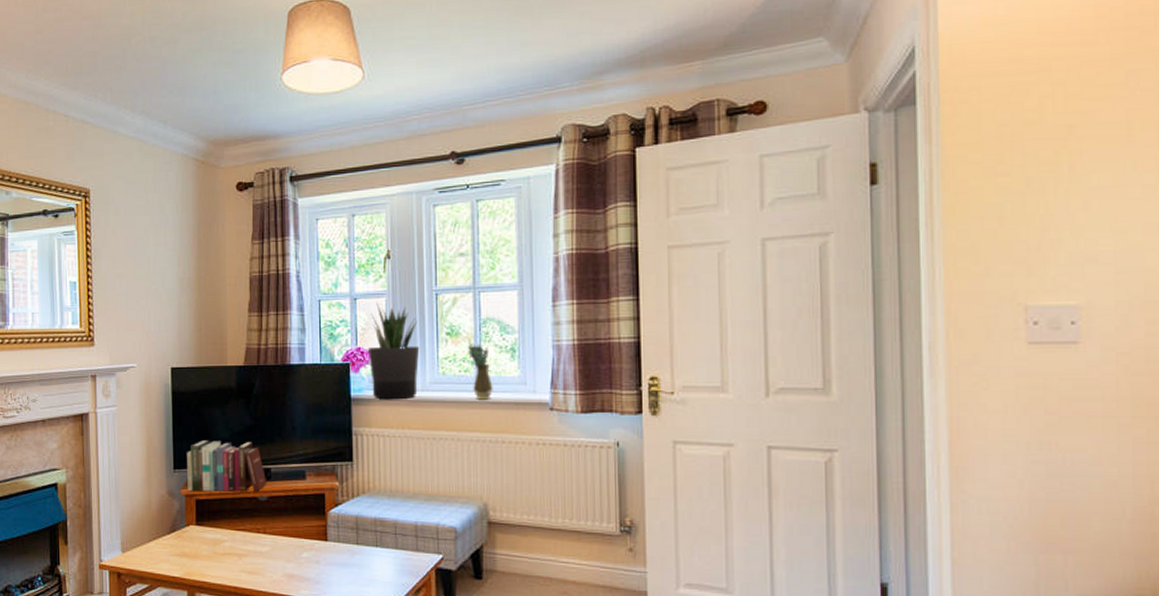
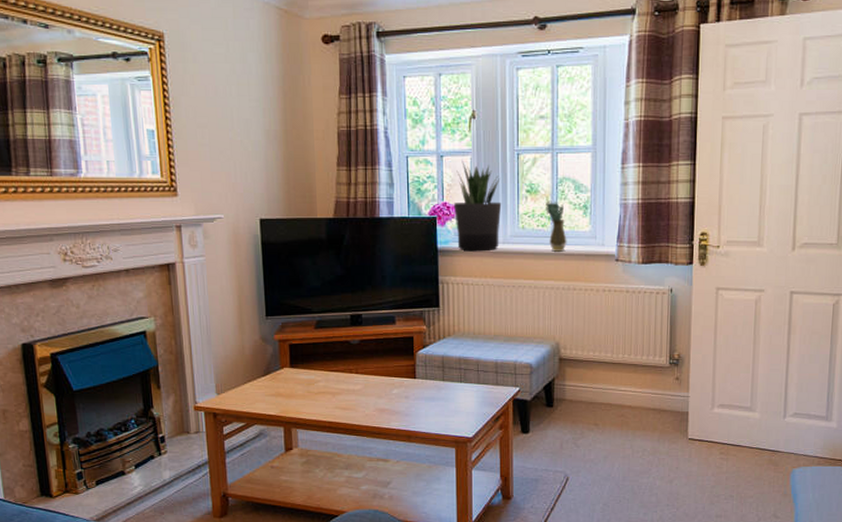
books: present [187,439,267,492] -> none [279,288,359,336]

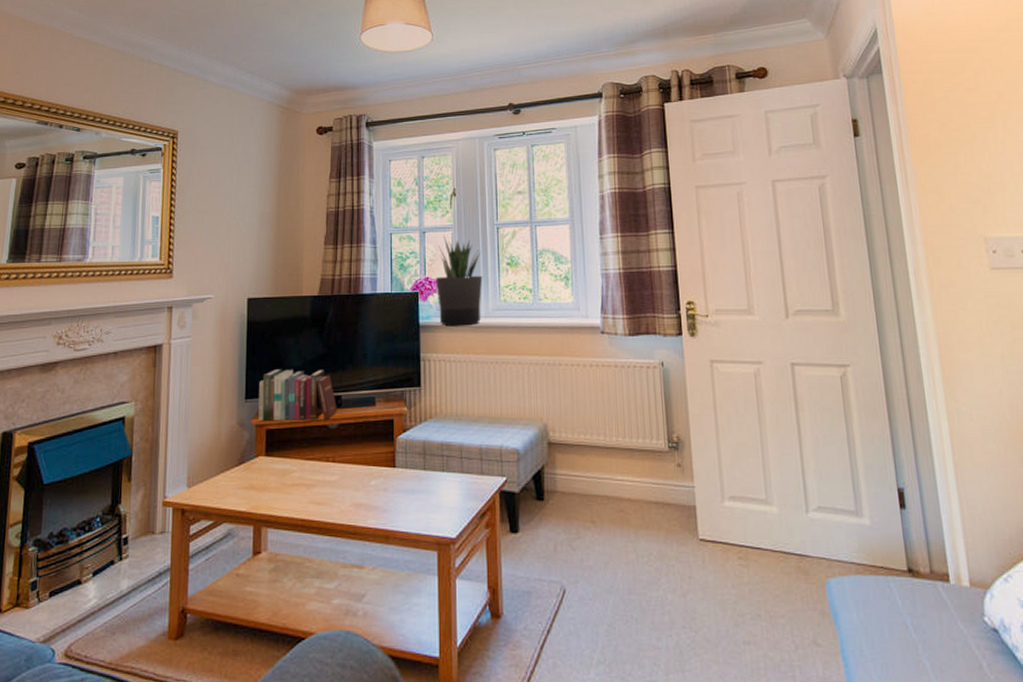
books: none [279,288,359,336] -> present [258,368,338,421]
vase: present [546,199,567,252] -> none [526,271,550,325]

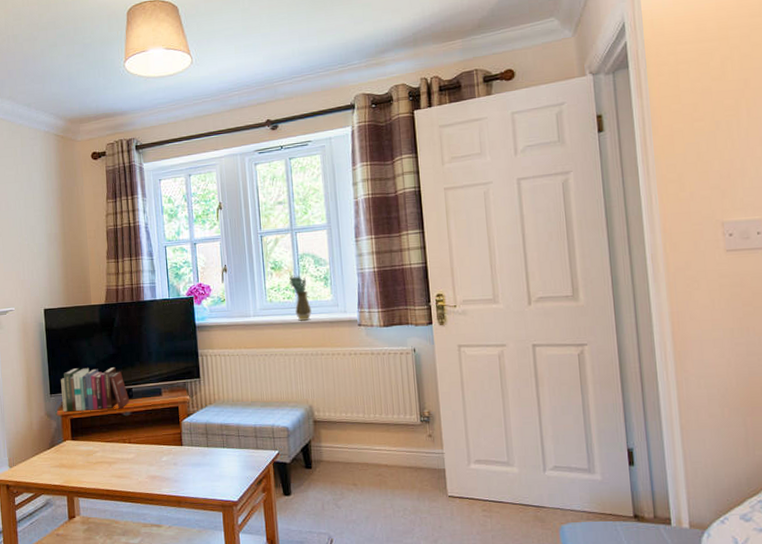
planter: present [435,236,483,325] -> none [207,246,250,325]
vase: none [526,271,550,325] -> present [289,274,312,321]

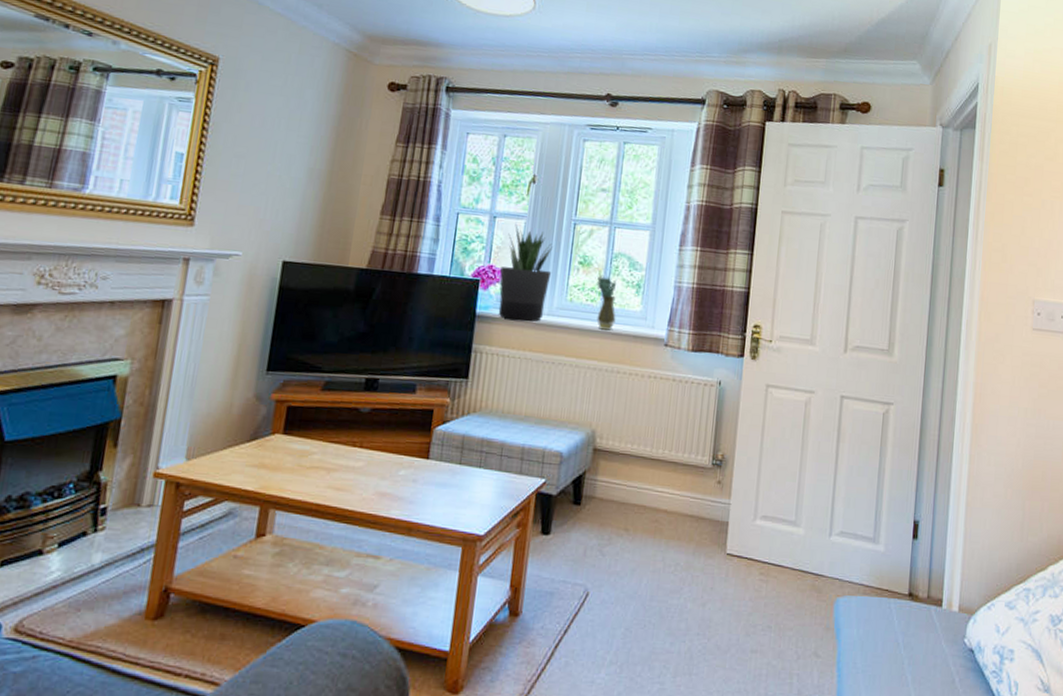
books: present [61,367,130,412] -> none [279,342,373,402]
planter: none [207,246,250,325] -> present [498,224,554,322]

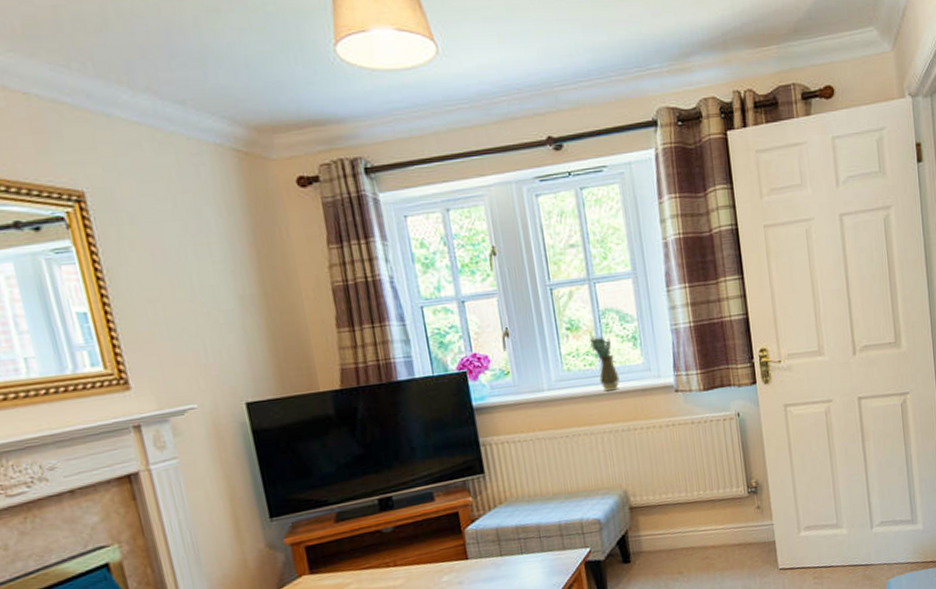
planter: present [498,224,554,322] -> none [482,304,543,405]

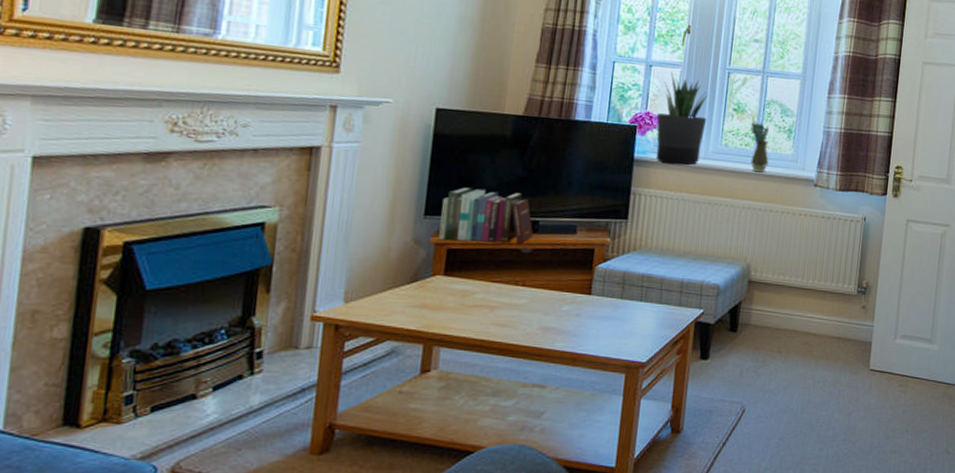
books: none [284,472,391,539] -> present [438,187,534,243]
planter: none [482,304,543,405] -> present [655,73,709,165]

